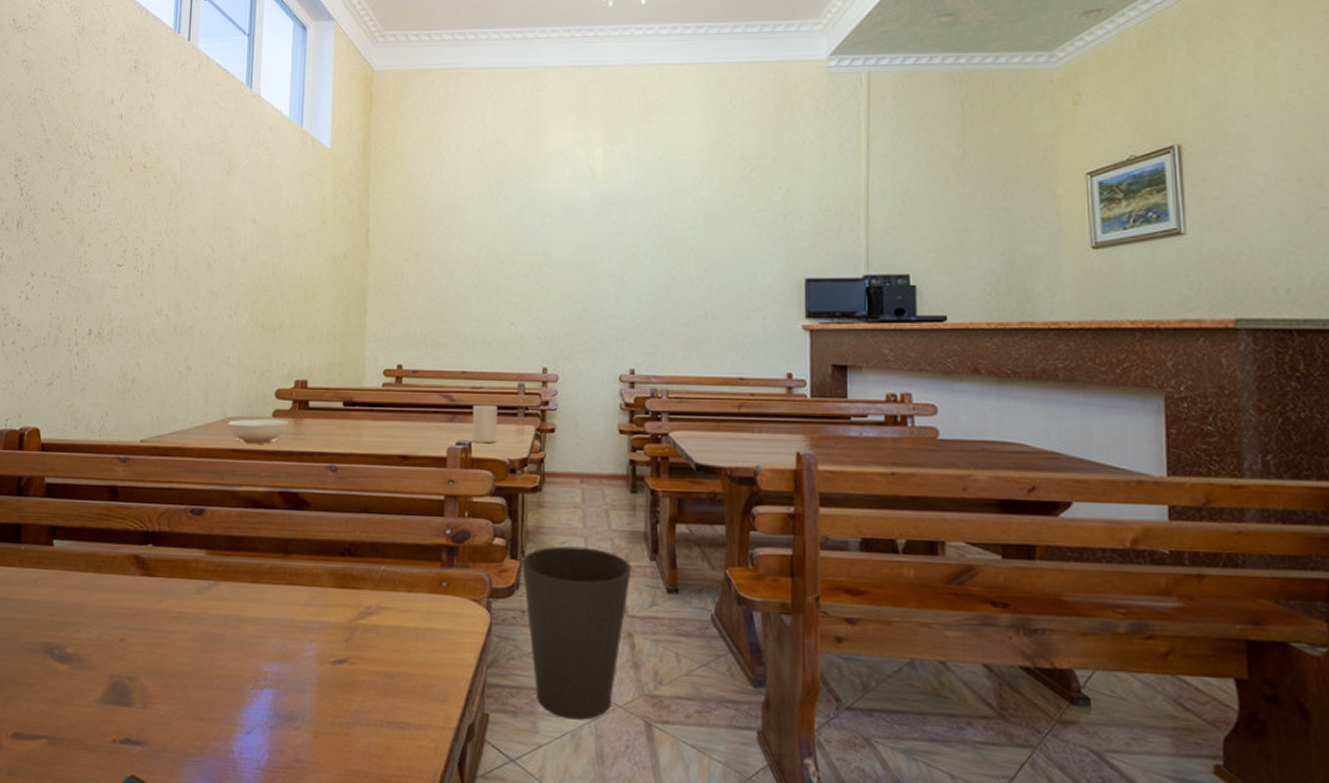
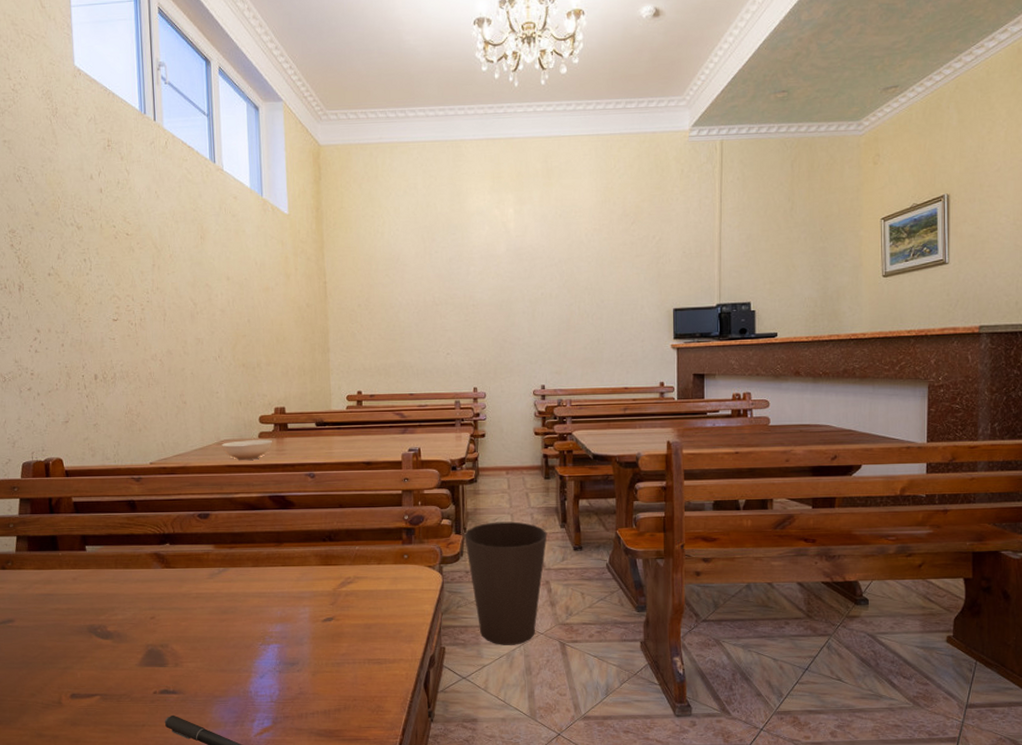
cup: present [471,404,497,444] -> none [419,418,440,449]

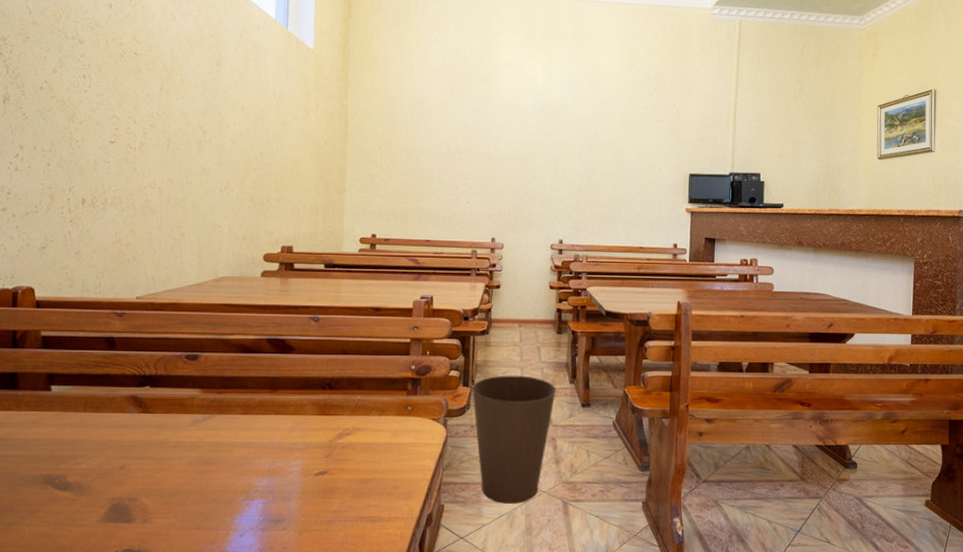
bowl: present [222,439,273,460] -> none [220,278,277,299]

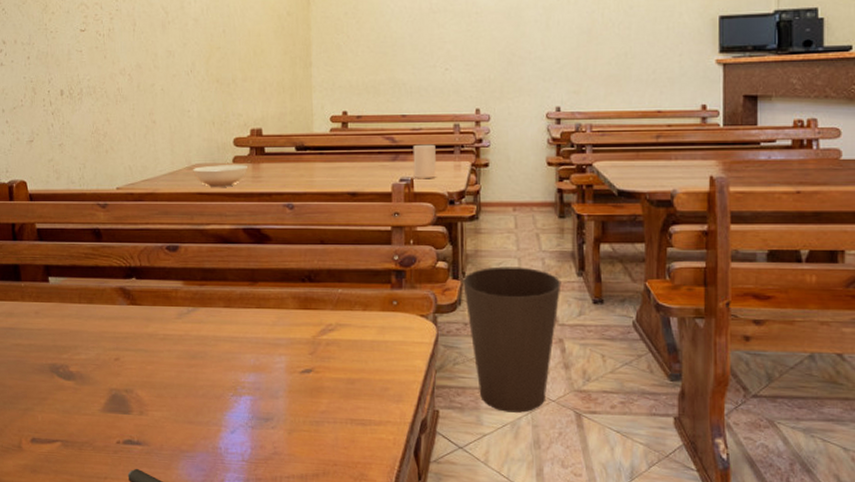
bowl: none [220,278,277,299] -> present [193,165,249,187]
cup: none [433,266,455,298] -> present [413,144,436,179]

